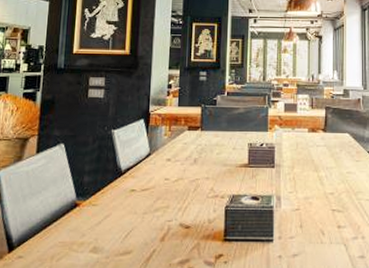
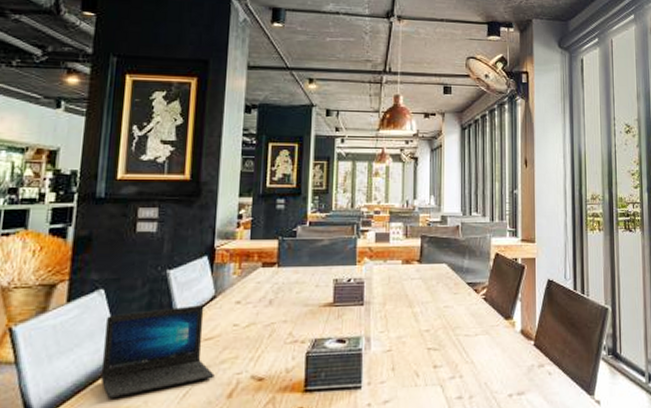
laptop: none [62,161,150,234] -> present [100,305,215,398]

